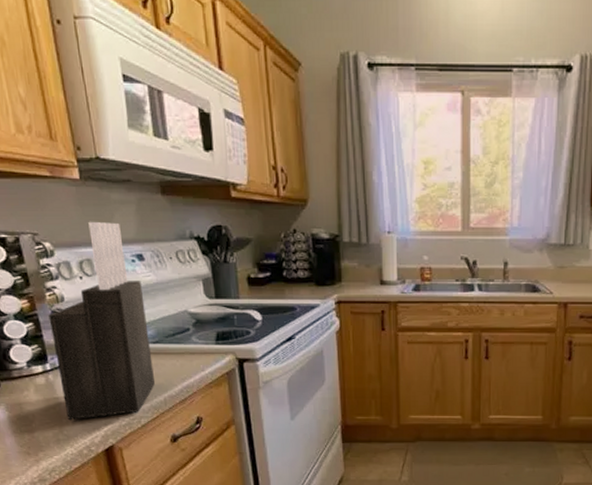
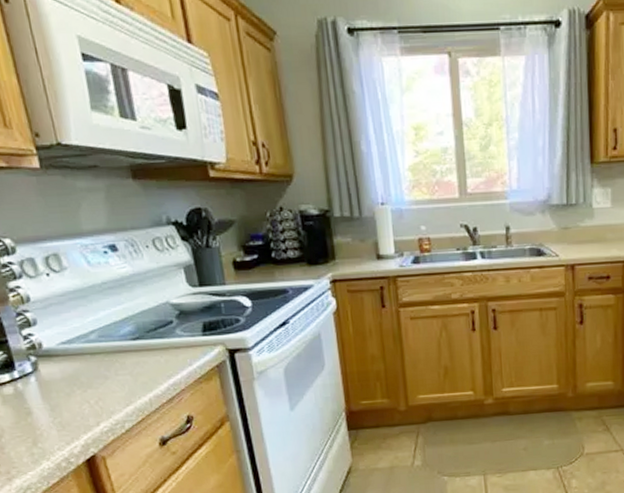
knife block: present [48,221,156,421] -> none [13,212,139,432]

